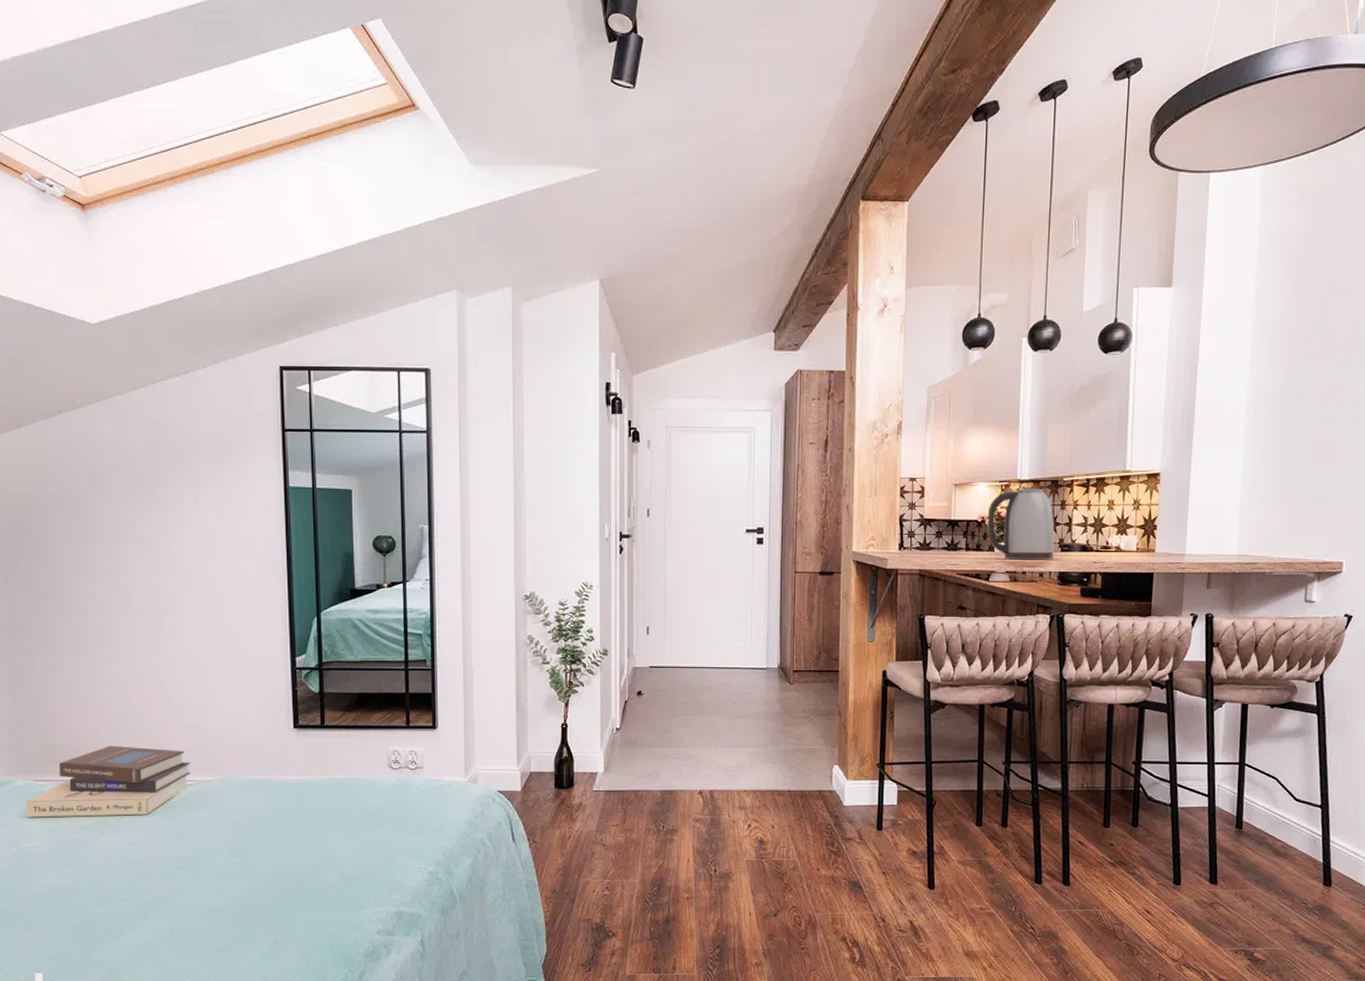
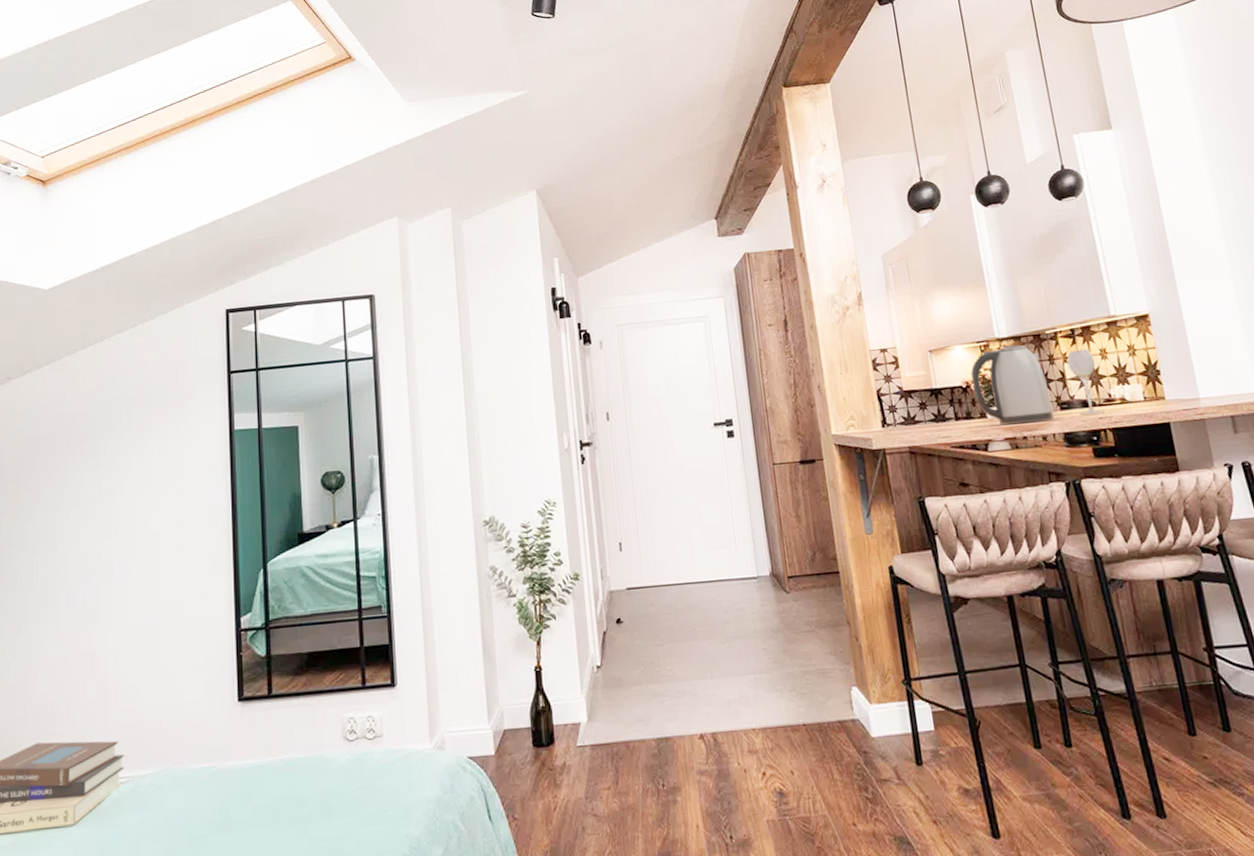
wineglass: none [1076,498,1102,558] -> present [1066,348,1104,415]

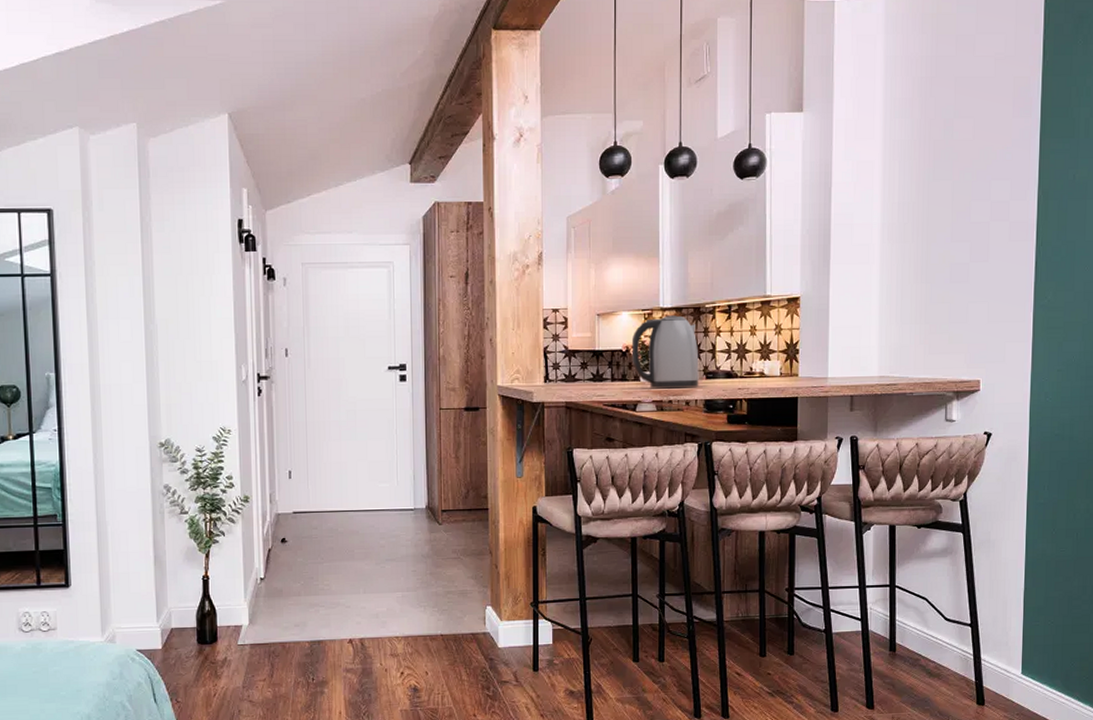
wineglass: present [1066,348,1104,415] -> none [719,324,744,385]

